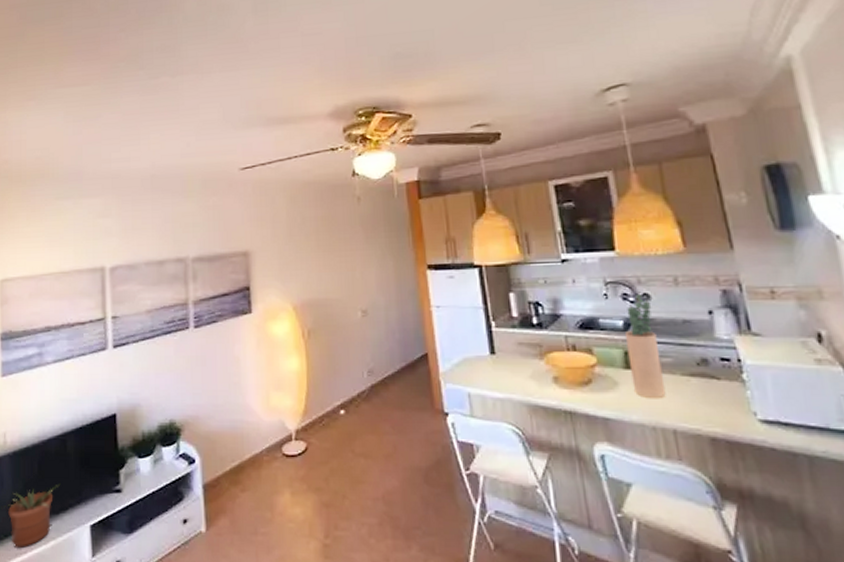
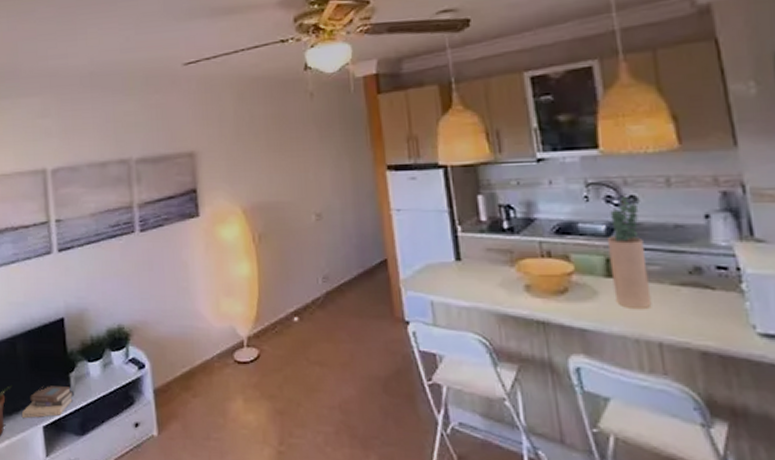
books: none [68,483,121,518] -> present [21,386,73,419]

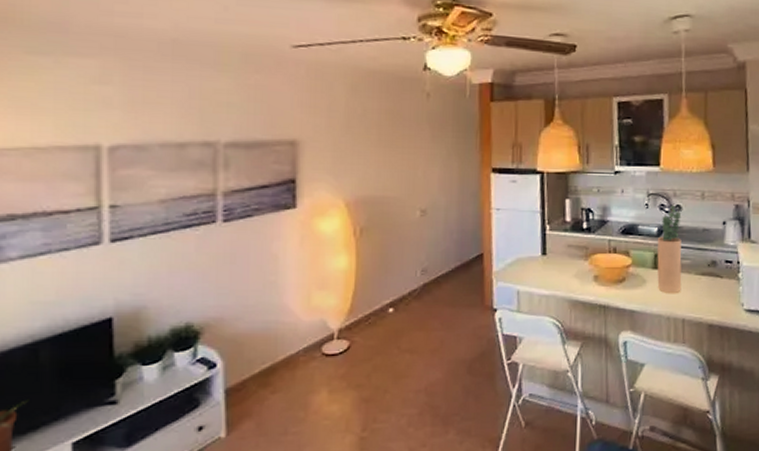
books: present [21,386,73,419] -> none [40,395,117,437]

